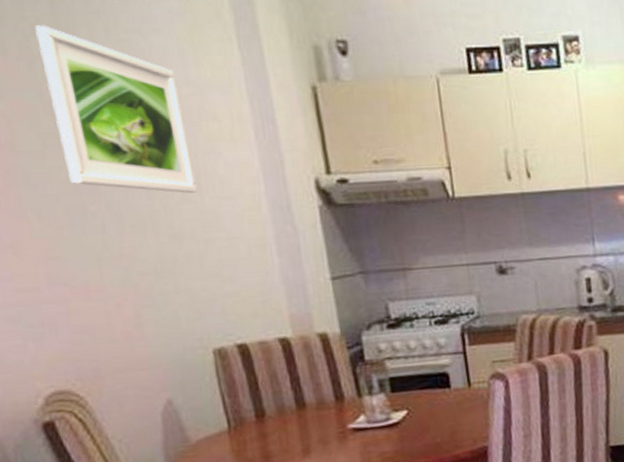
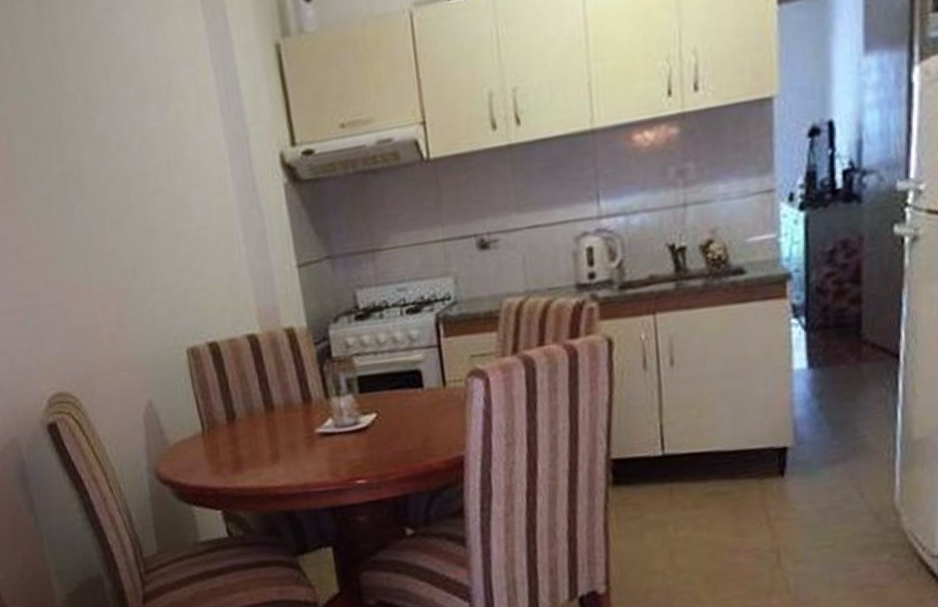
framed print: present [35,25,197,193] -> none [24,19,168,184]

